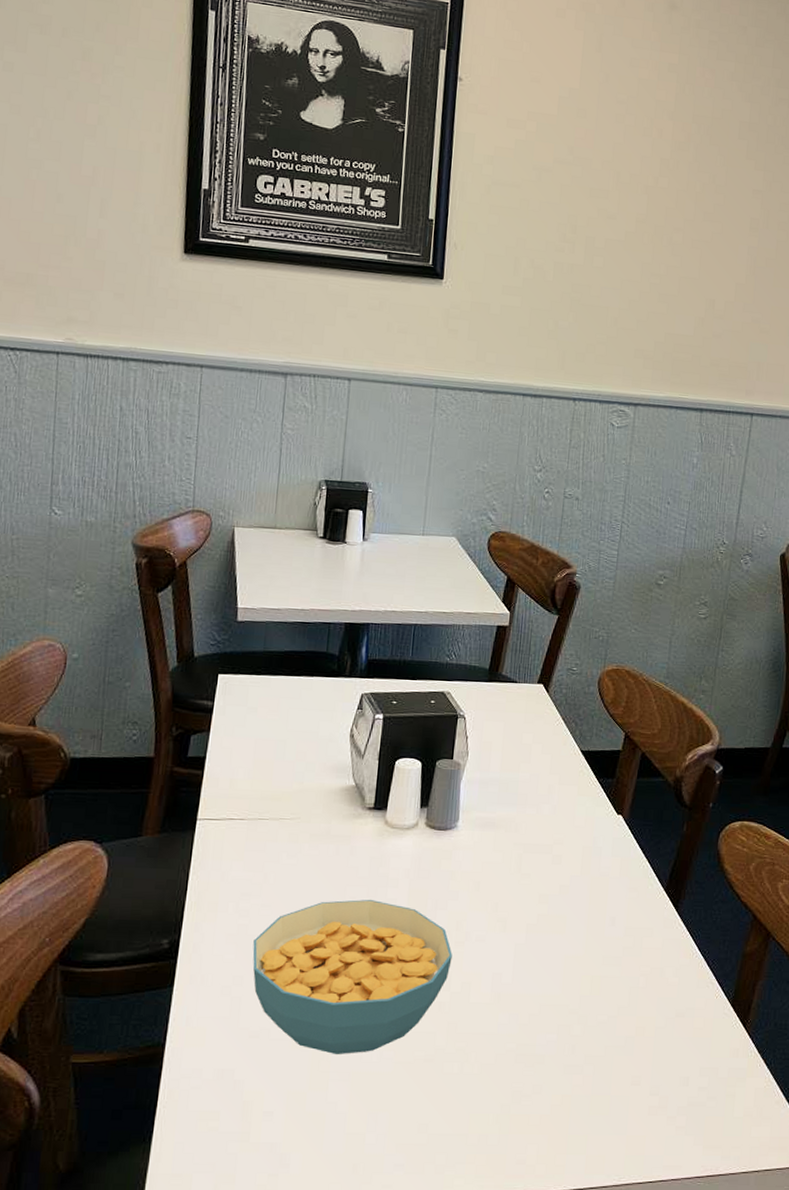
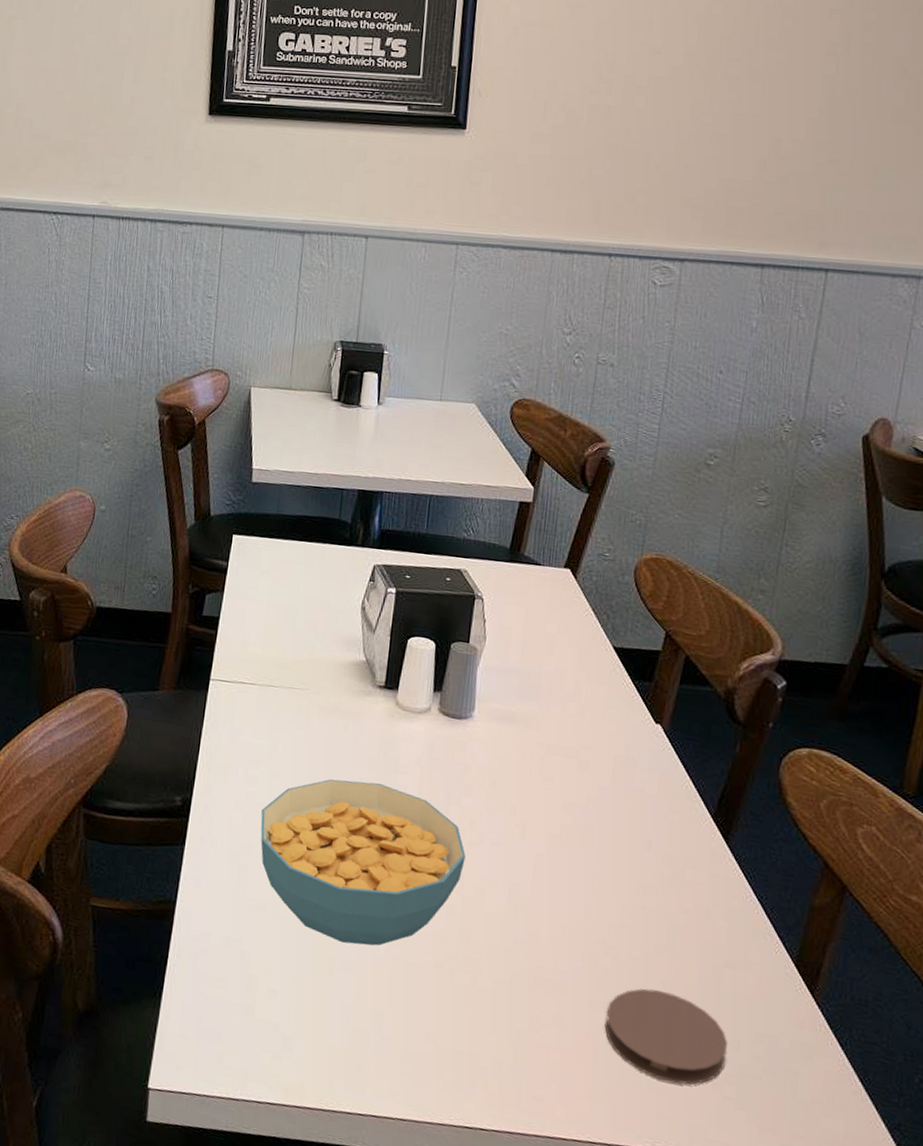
coaster: none [577,1047,679,1124] -> present [604,988,728,1085]

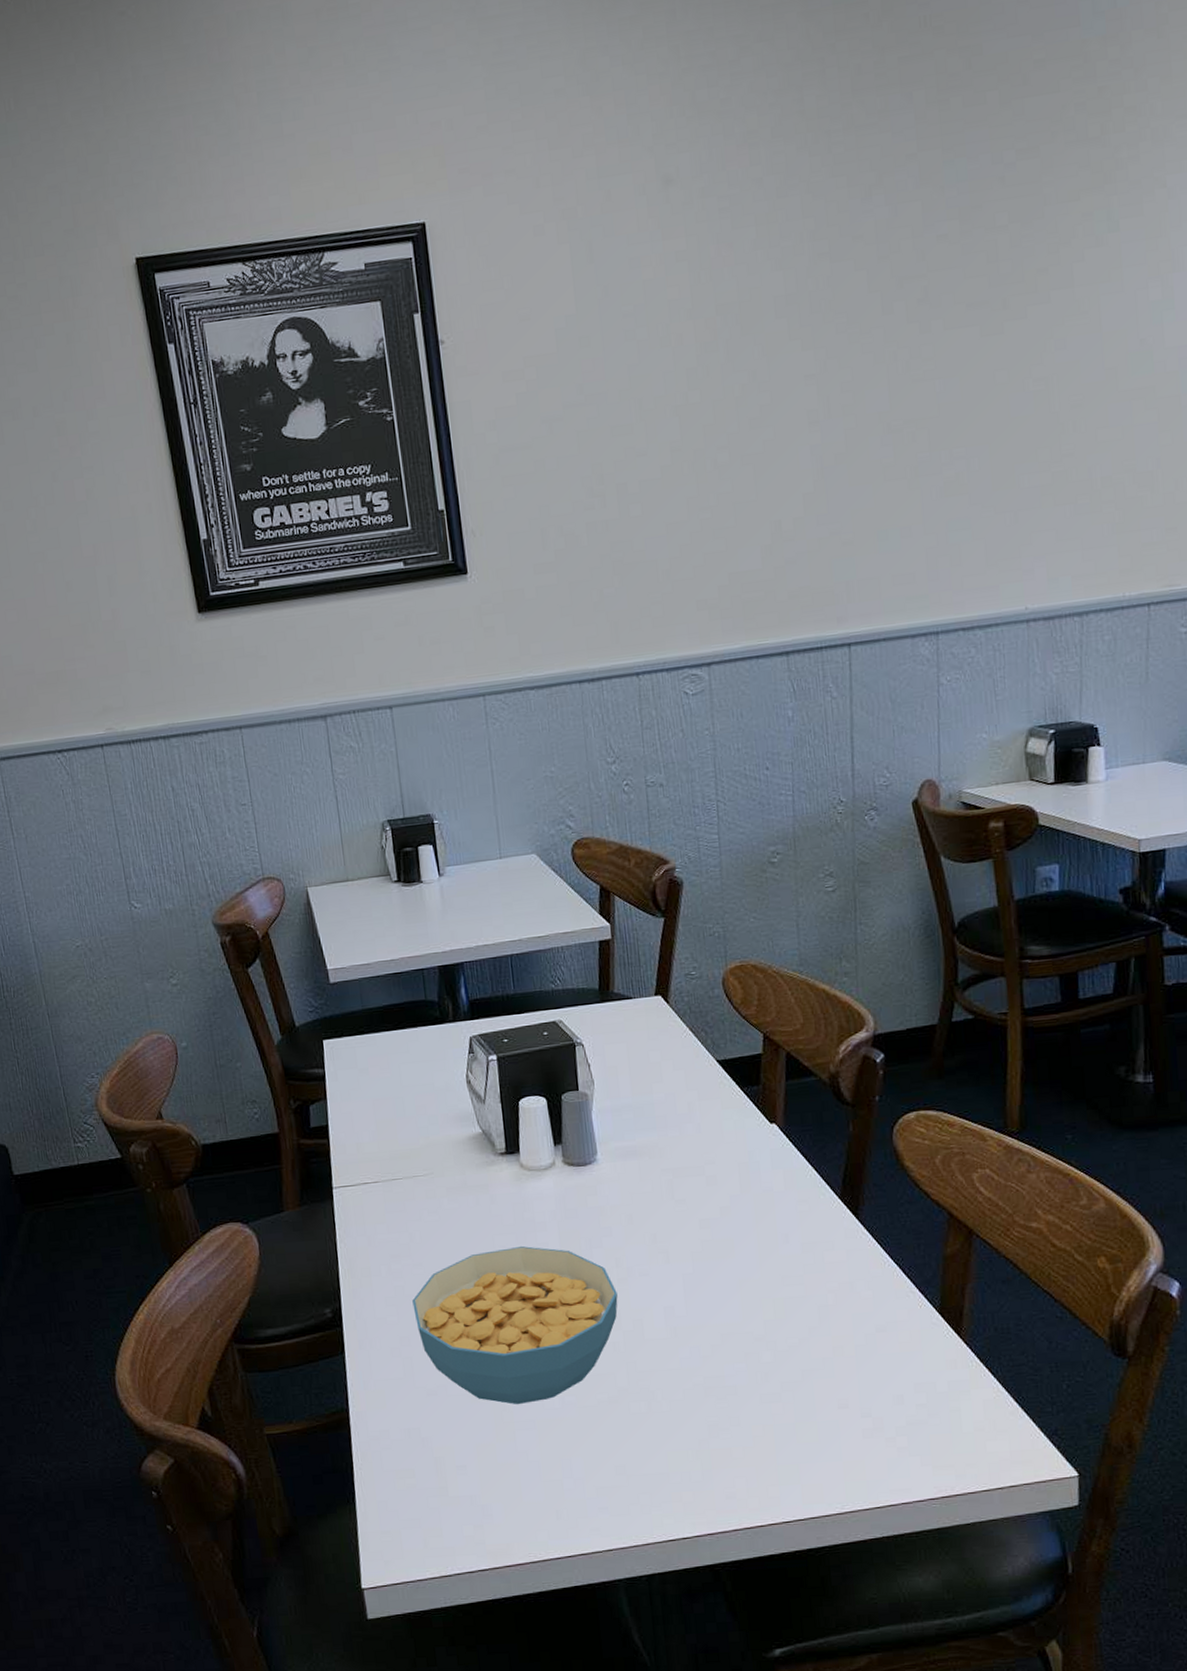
coaster: present [604,988,728,1085] -> none [777,1369,893,1450]

